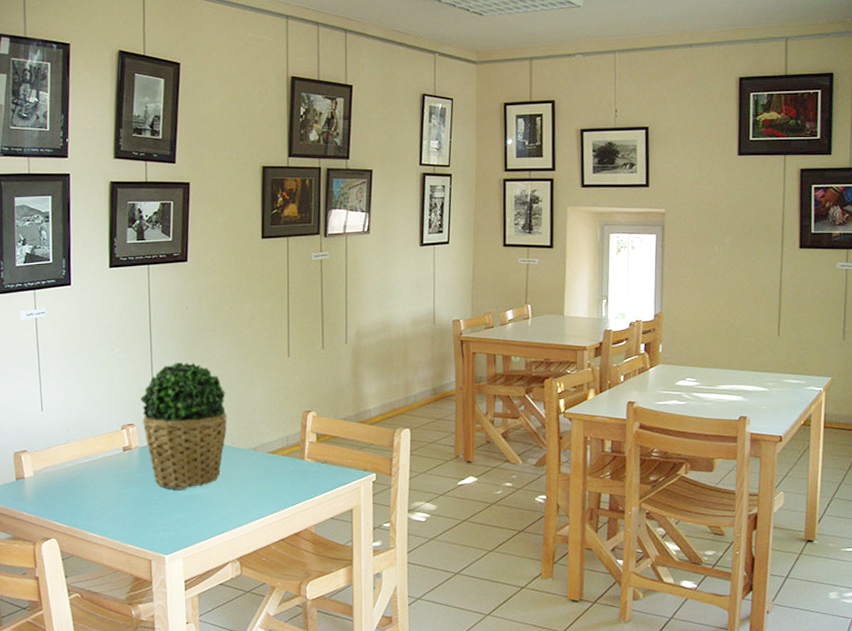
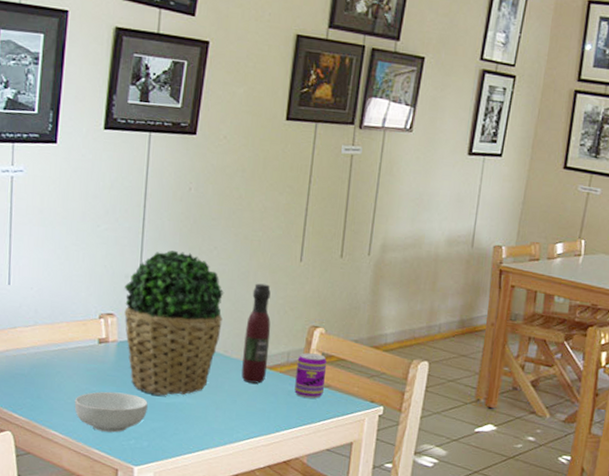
cereal bowl: none [107,491,171,528] -> present [74,391,148,433]
wine bottle: none [248,380,271,468] -> present [241,283,271,384]
beverage can: none [296,435,322,475] -> present [294,352,327,399]

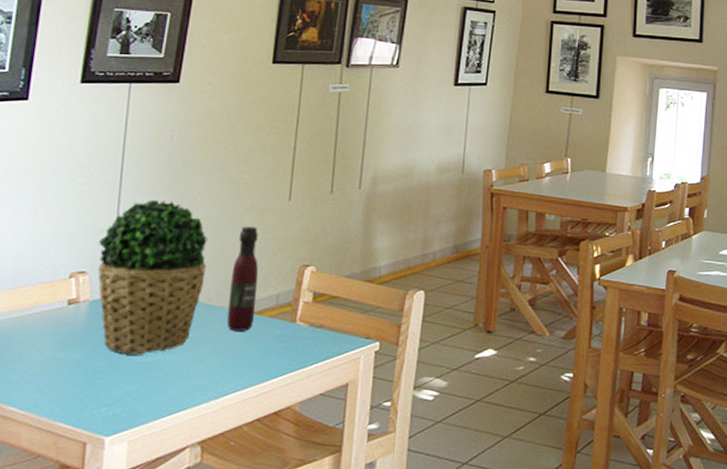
cereal bowl: present [74,391,148,433] -> none [37,356,123,402]
beverage can: present [294,352,327,399] -> none [285,293,319,341]

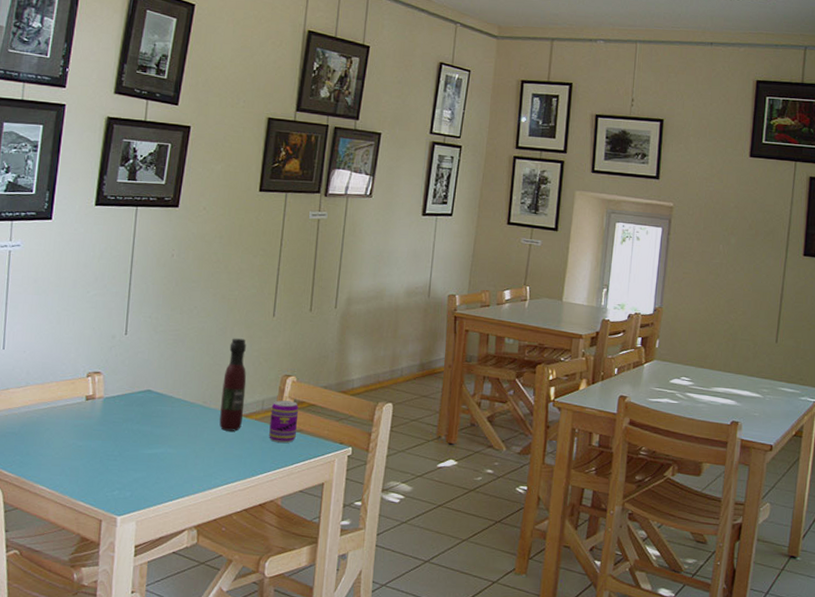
potted plant: present [98,200,209,355] -> none [110,311,204,447]
beverage can: none [285,293,319,341] -> present [269,400,299,443]

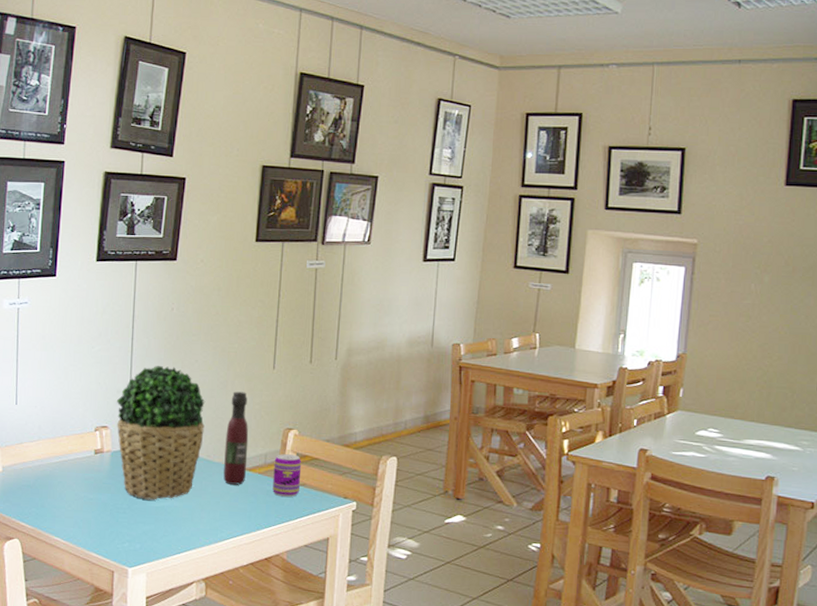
potted plant: none [110,311,204,447] -> present [117,366,206,500]

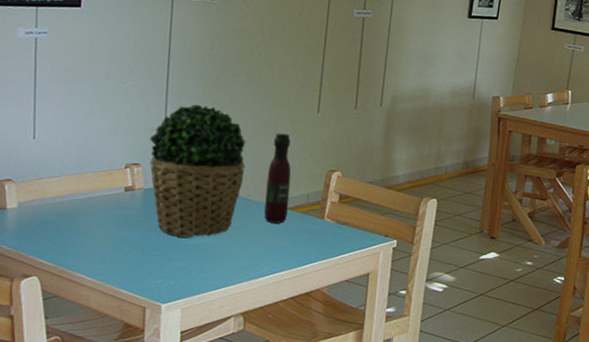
beverage can: present [272,454,302,497] -> none [314,194,345,235]

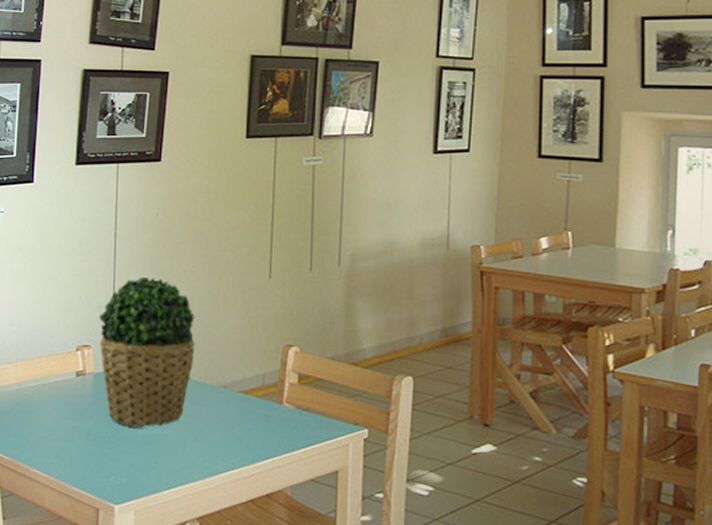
wine bottle: present [264,133,291,224] -> none [217,304,244,410]

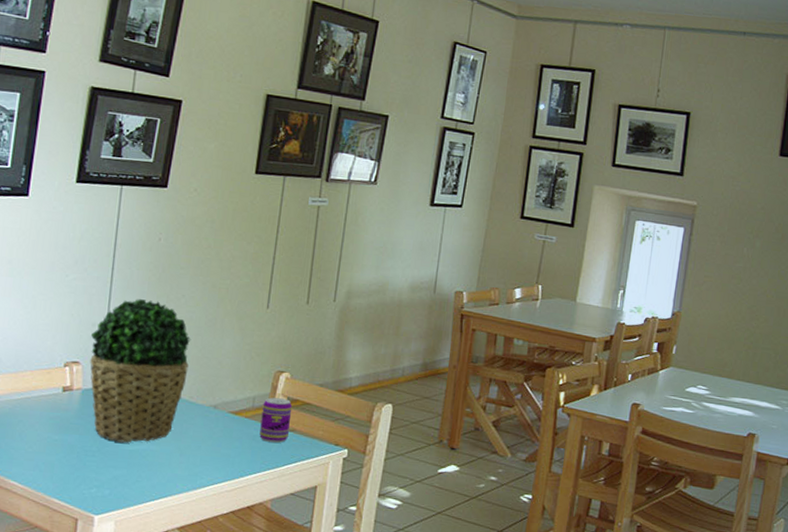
beverage can: none [272,374,305,424] -> present [259,397,293,443]

